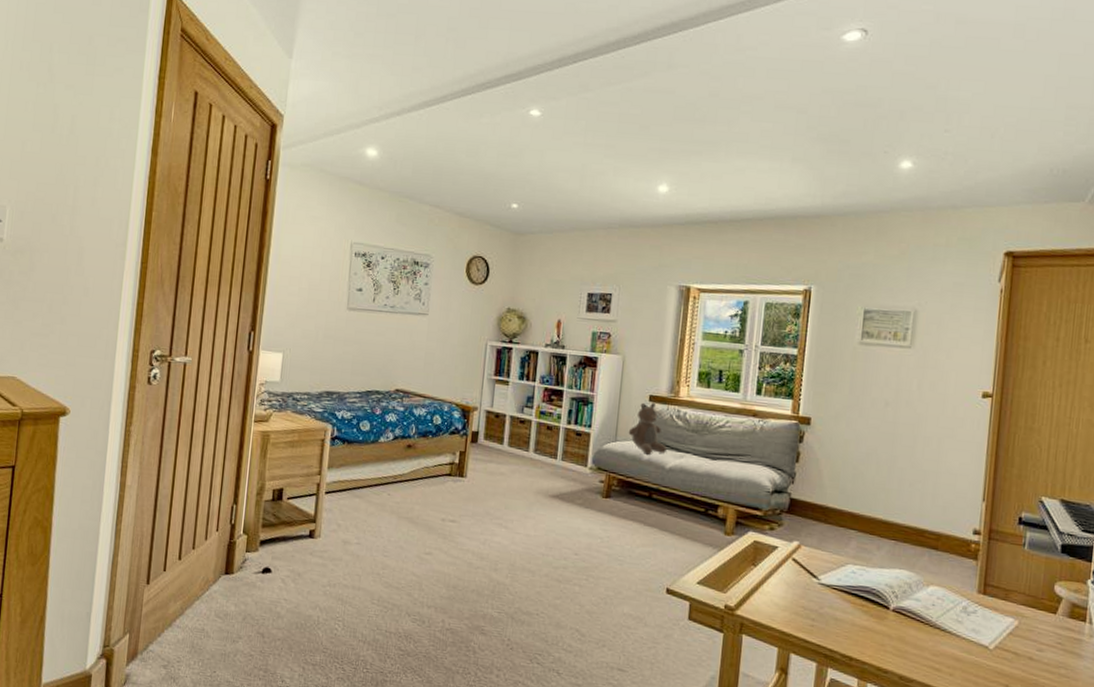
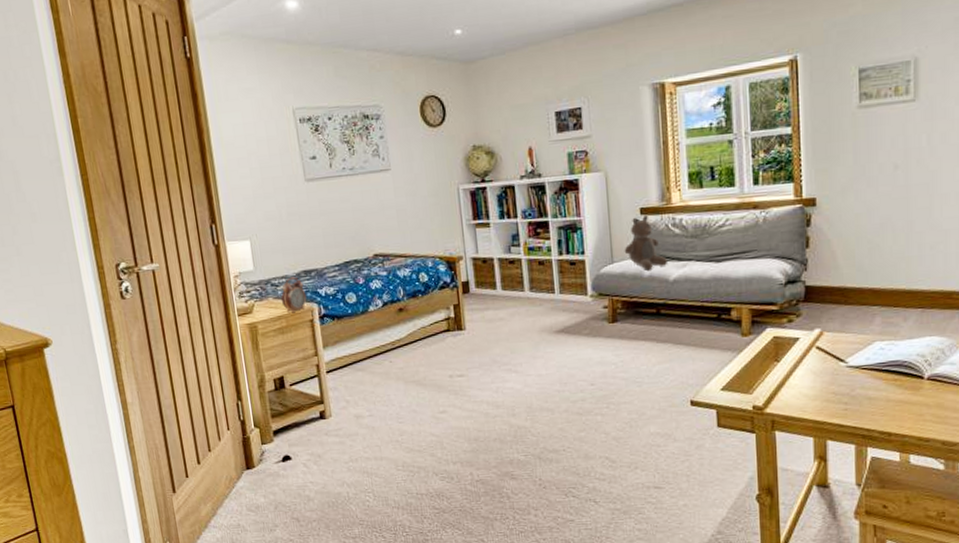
alarm clock: none [299,395,324,430] -> present [281,277,307,313]

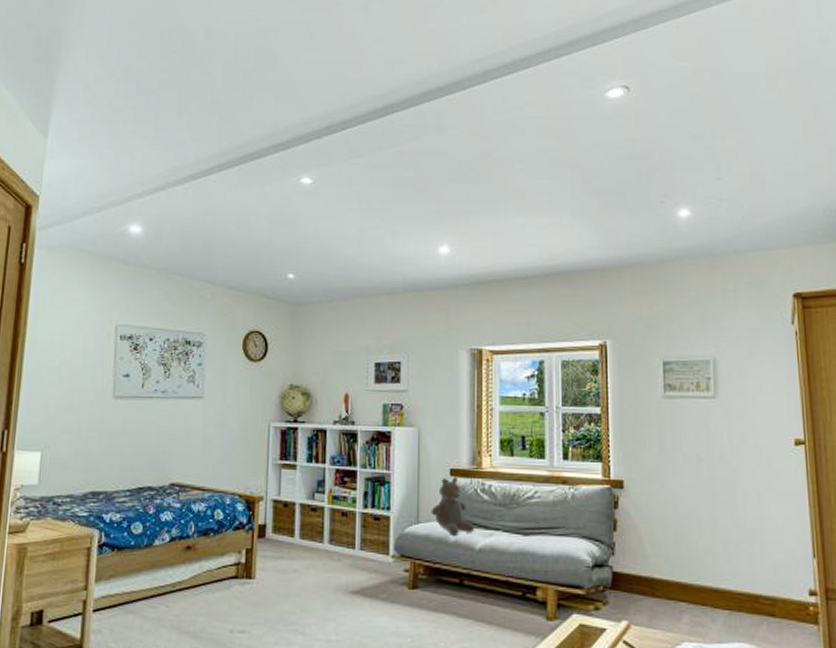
alarm clock: present [281,277,307,313] -> none [61,497,89,538]

